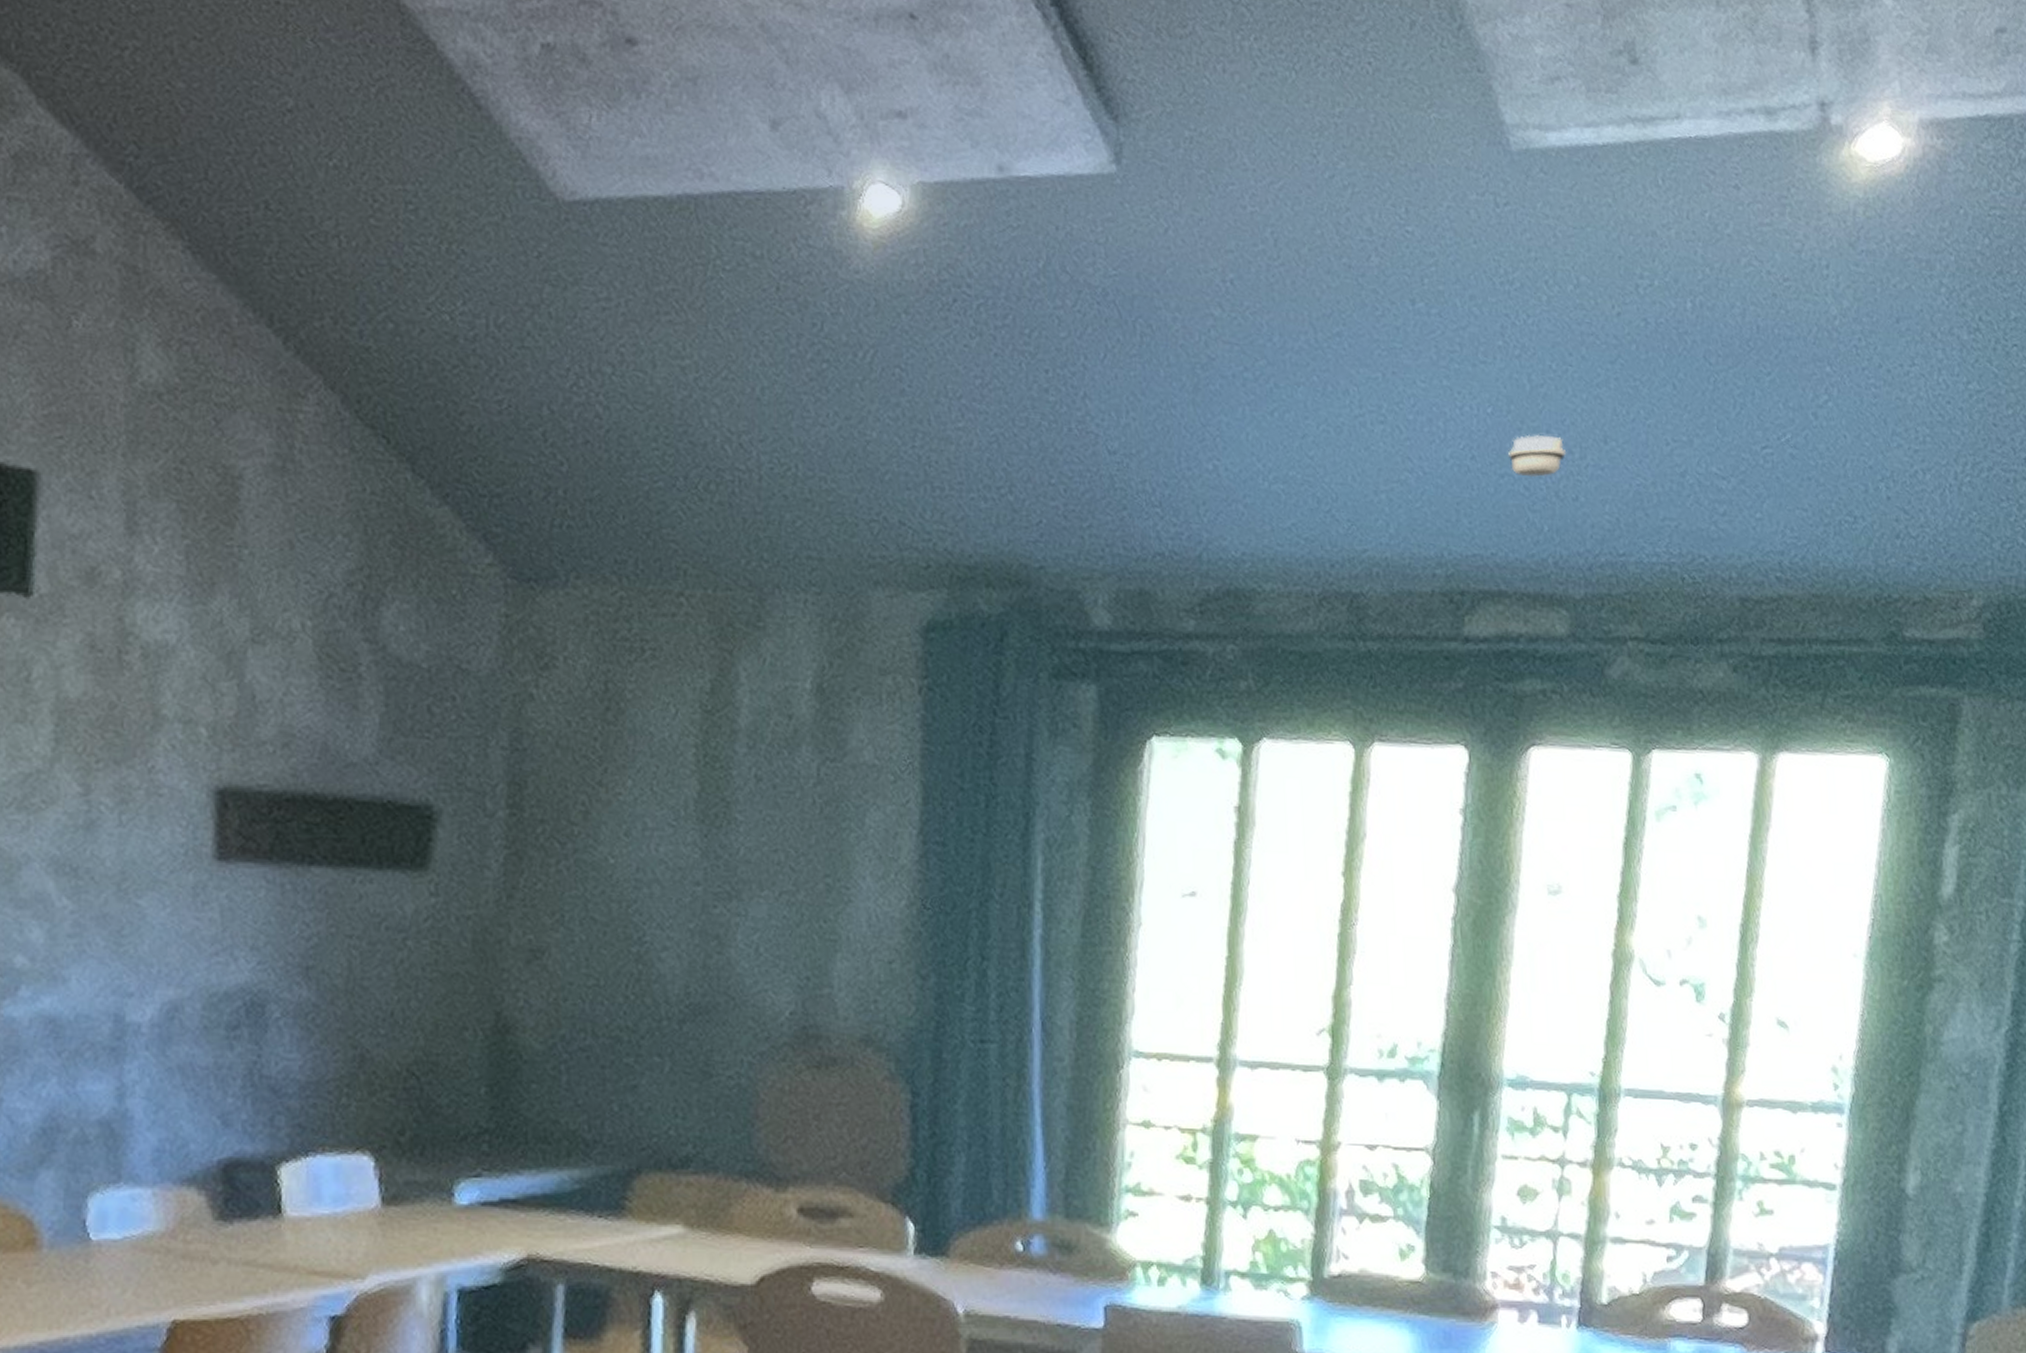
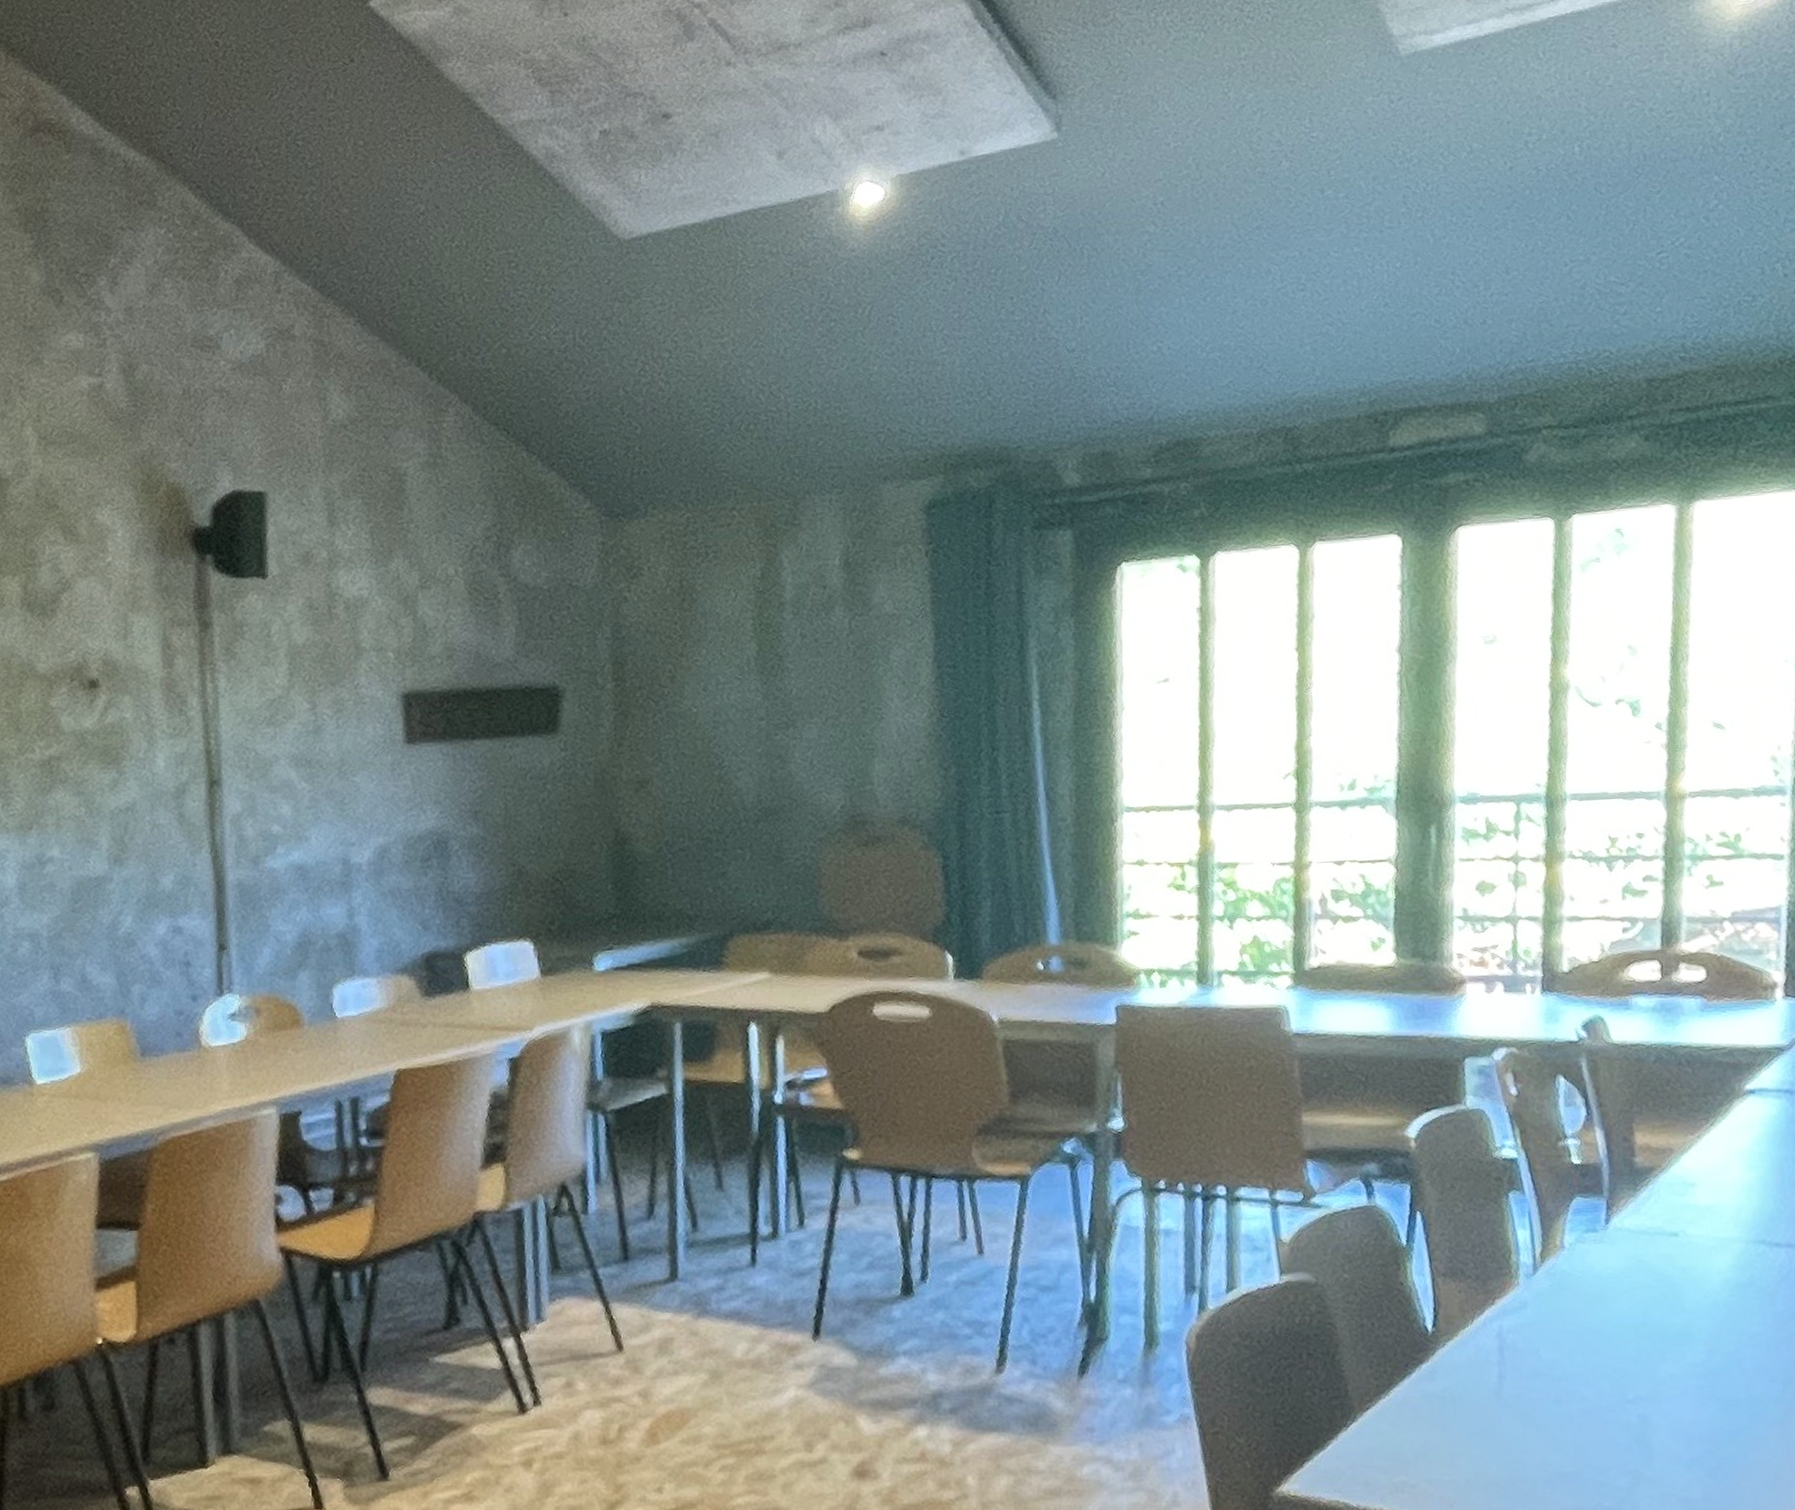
smoke detector: present [1508,434,1566,478] -> none [1418,275,1471,312]

